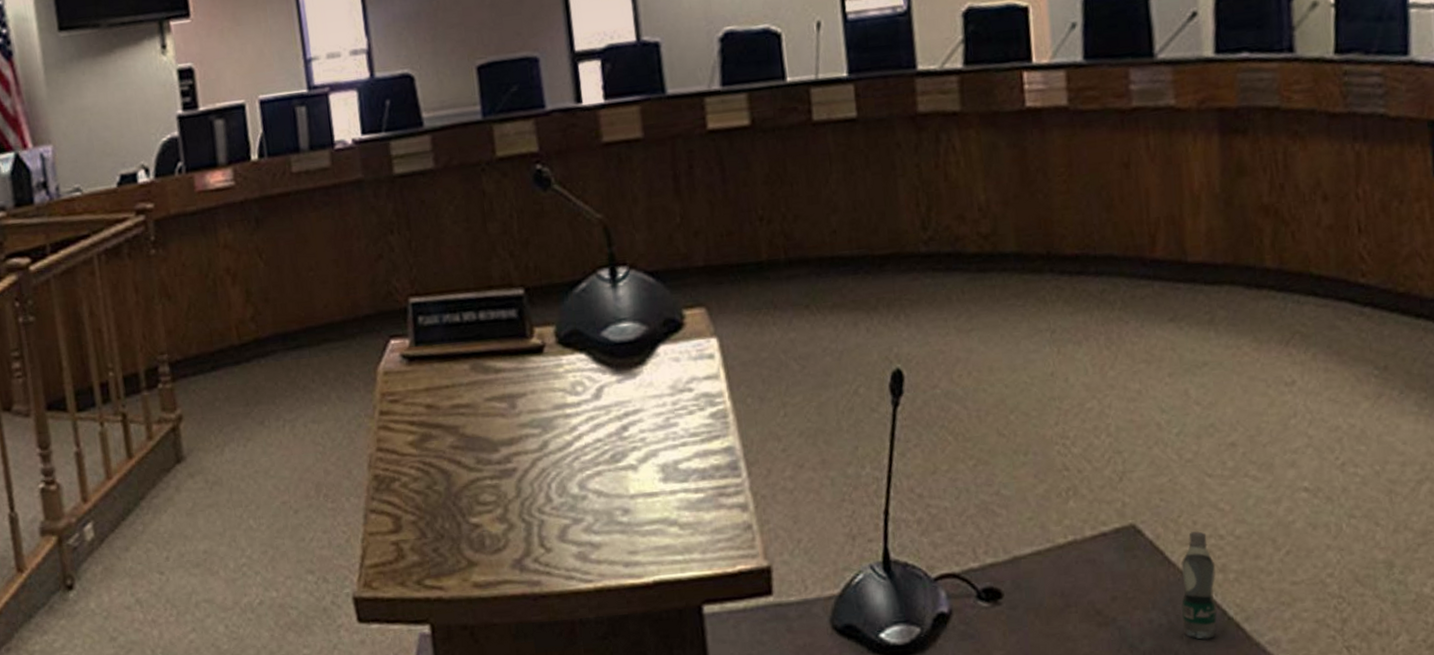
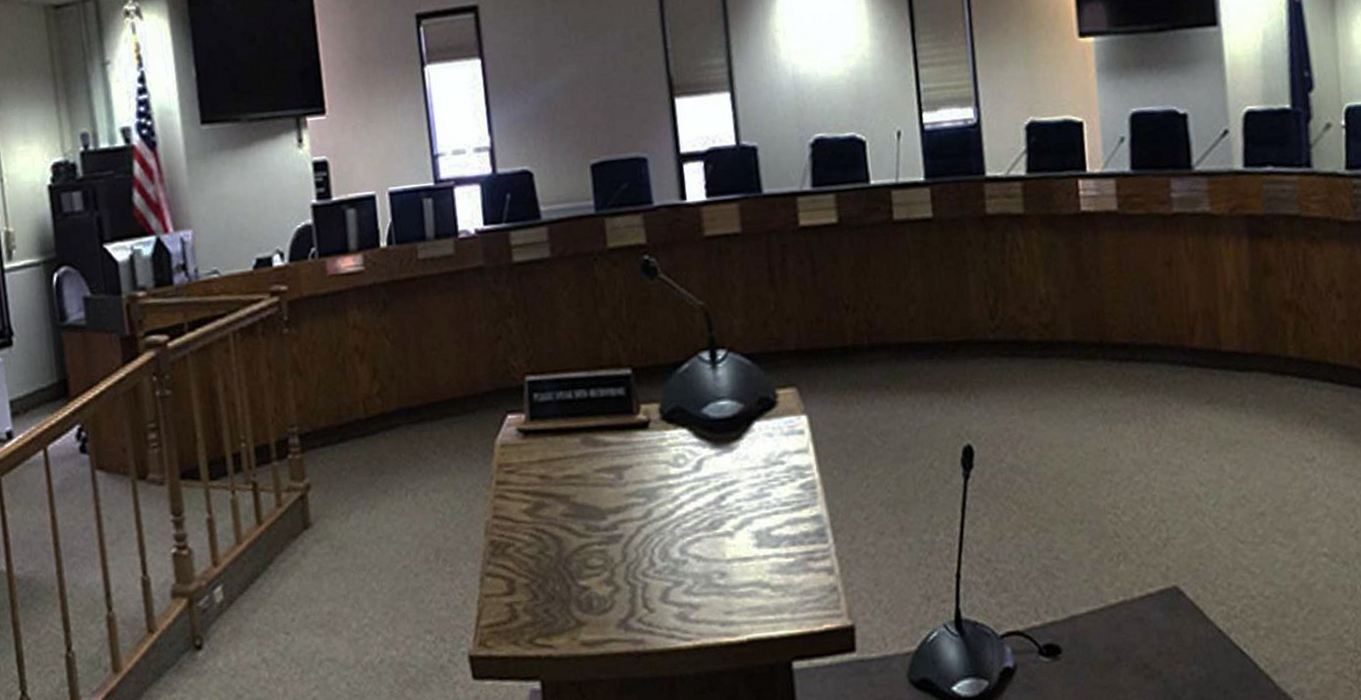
bottle: present [1181,531,1217,641] -> none [1218,592,1250,691]

